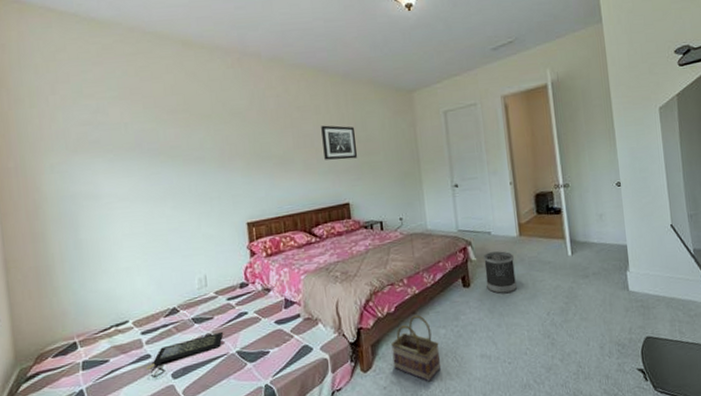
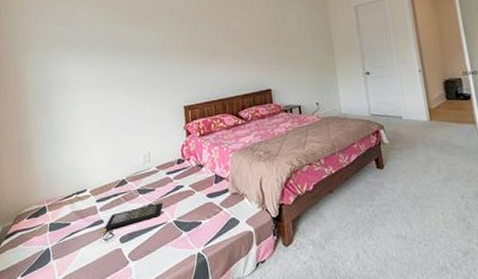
wall art: present [321,125,358,160] -> none [246,21,278,52]
basket: present [391,314,441,382] -> none [310,193,358,259]
wastebasket: present [483,251,517,294] -> none [395,135,430,176]

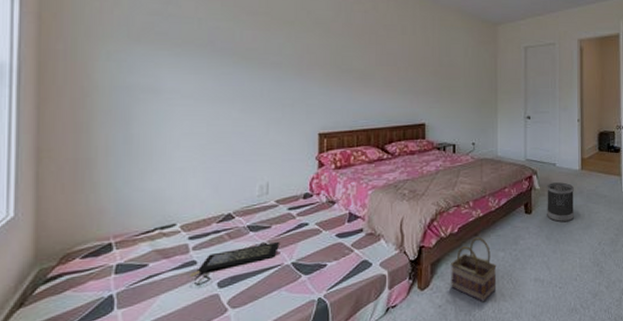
basket: none [310,193,358,259] -> present [451,237,497,303]
wastebasket: none [395,135,430,176] -> present [547,182,574,223]

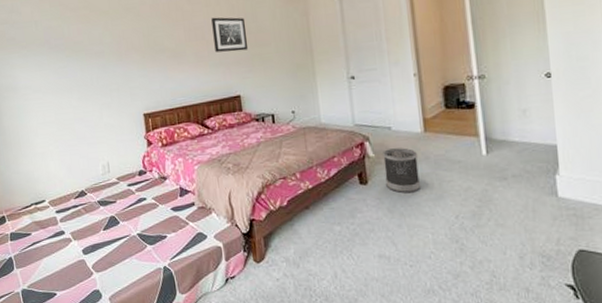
clutch bag: present [190,241,280,285] -> none [61,214,127,252]
wall art: none [405,46,439,81] -> present [211,17,249,53]
basket: present [451,237,497,303] -> none [284,209,336,278]

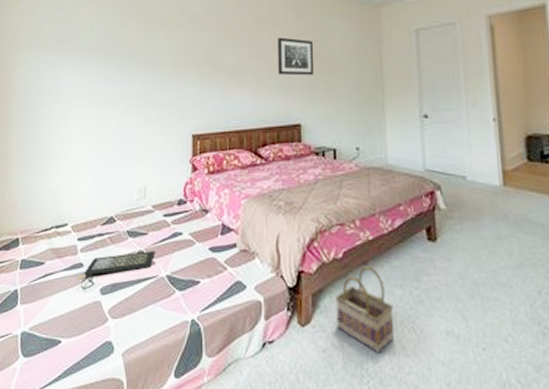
clutch bag: none [61,214,127,252] -> present [77,250,156,289]
basket: none [284,209,336,278] -> present [336,265,395,354]
wastebasket: present [383,148,420,193] -> none [455,202,497,257]

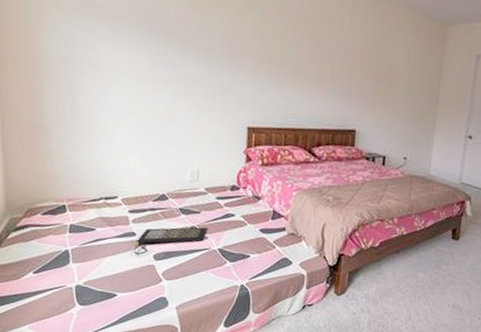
wall art: present [278,37,315,76] -> none [339,41,378,85]
basket: present [336,265,395,354] -> none [366,254,415,318]

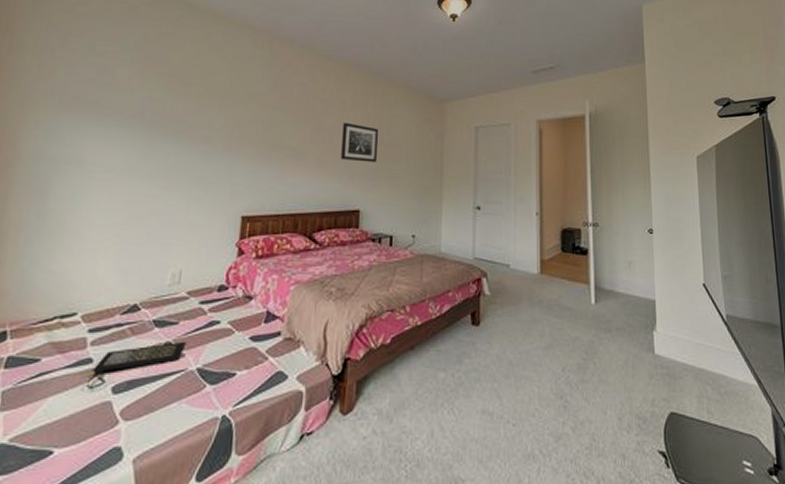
wall art: none [339,41,378,85] -> present [341,122,379,163]

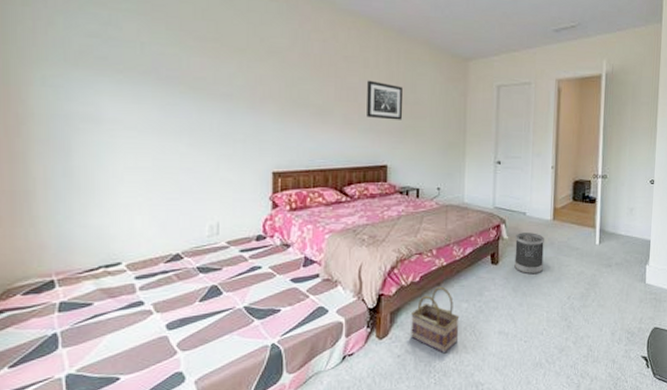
clutch bag: present [83,341,186,389] -> none [137,284,232,326]
basket: none [379,350,436,437] -> present [411,286,460,354]
wastebasket: none [498,288,531,339] -> present [514,233,544,275]

